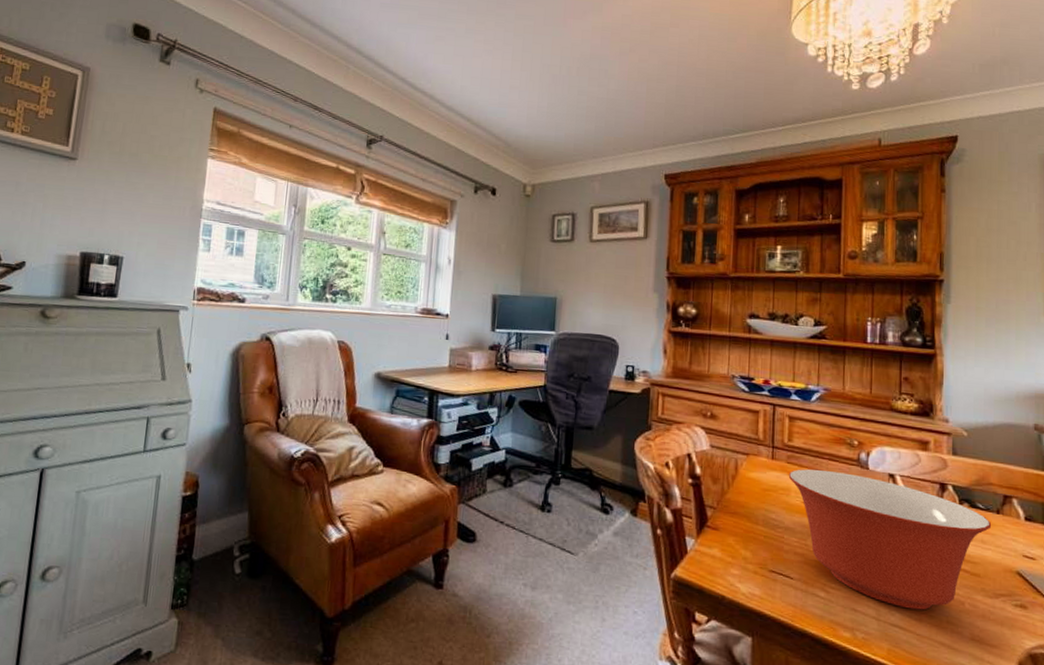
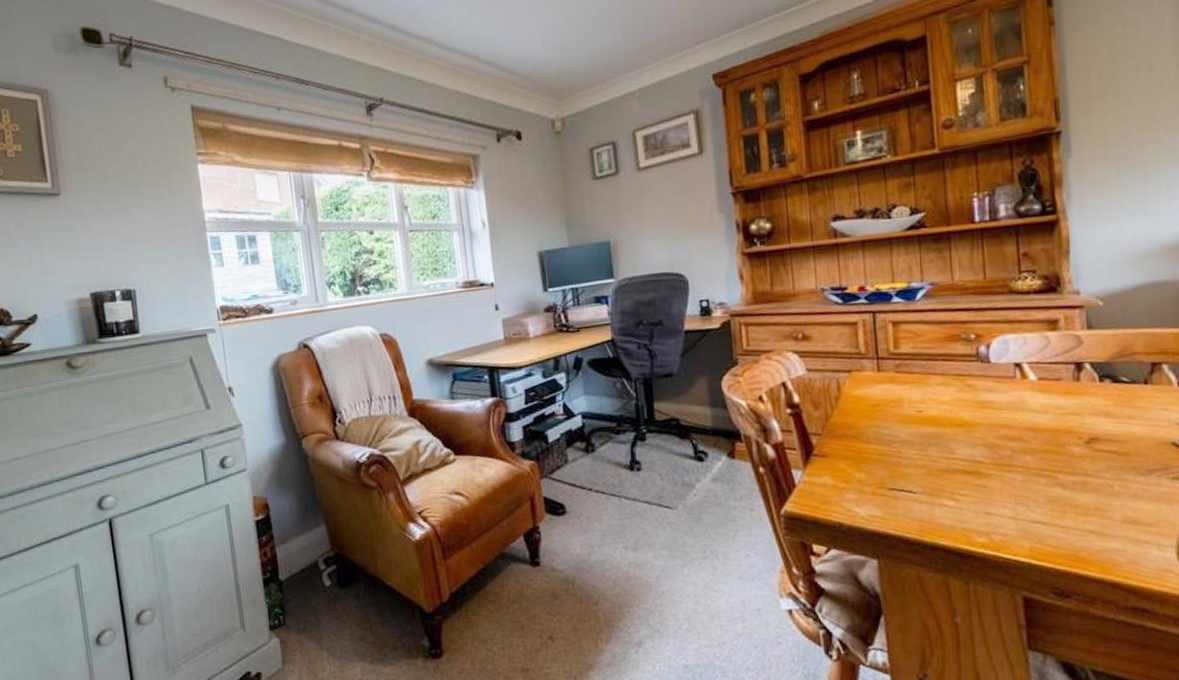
mixing bowl: present [788,469,992,610] -> none [898,371,1140,503]

